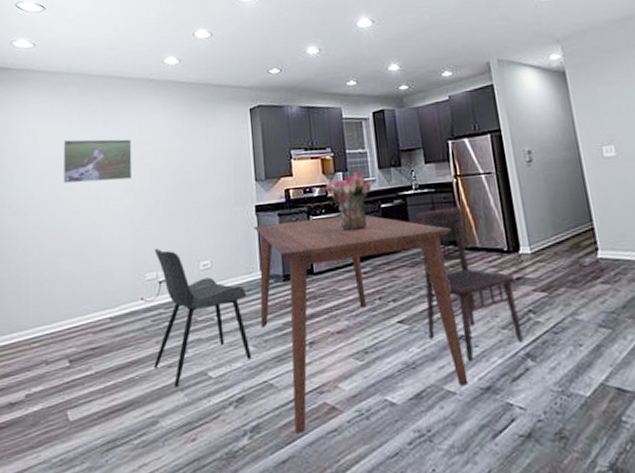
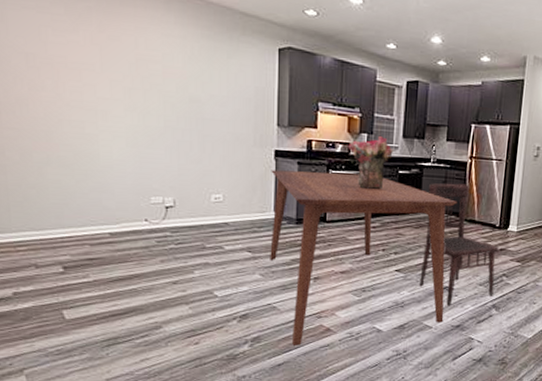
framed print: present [63,139,132,184] -> none [45,34,136,97]
dining chair: present [153,248,252,387] -> none [158,174,258,300]

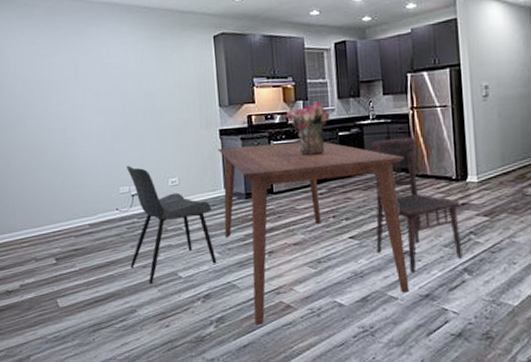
dining chair: none [158,174,258,300] -> present [126,165,217,283]

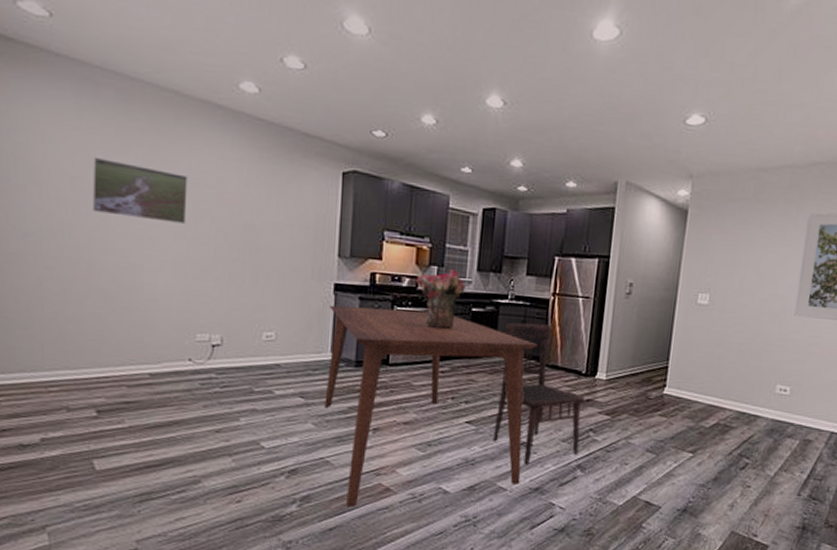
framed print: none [34,61,102,103] -> present [92,156,188,224]
dining chair: present [126,165,217,283] -> none [199,308,313,451]

